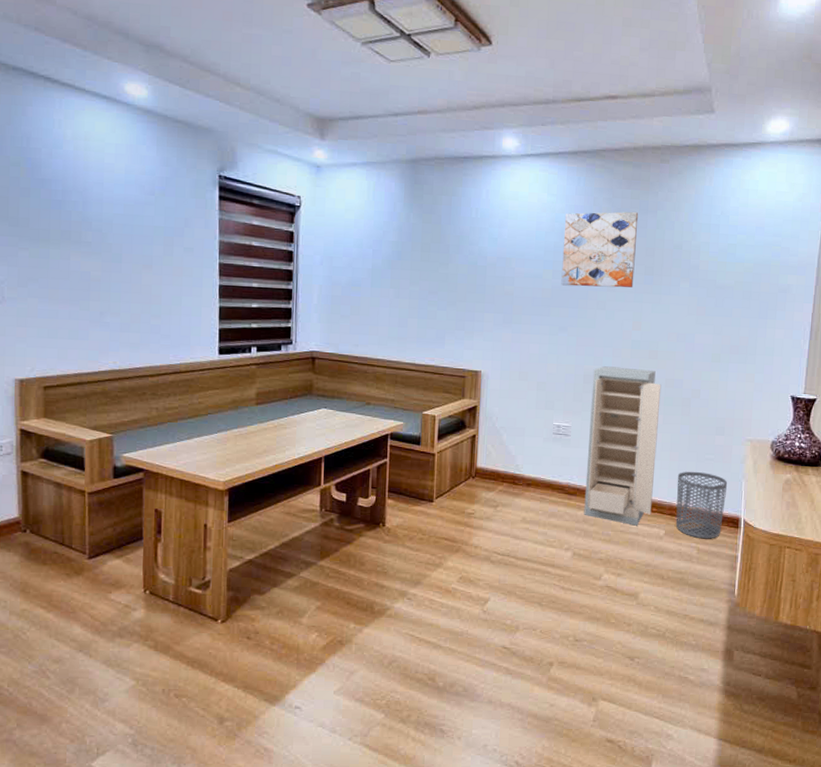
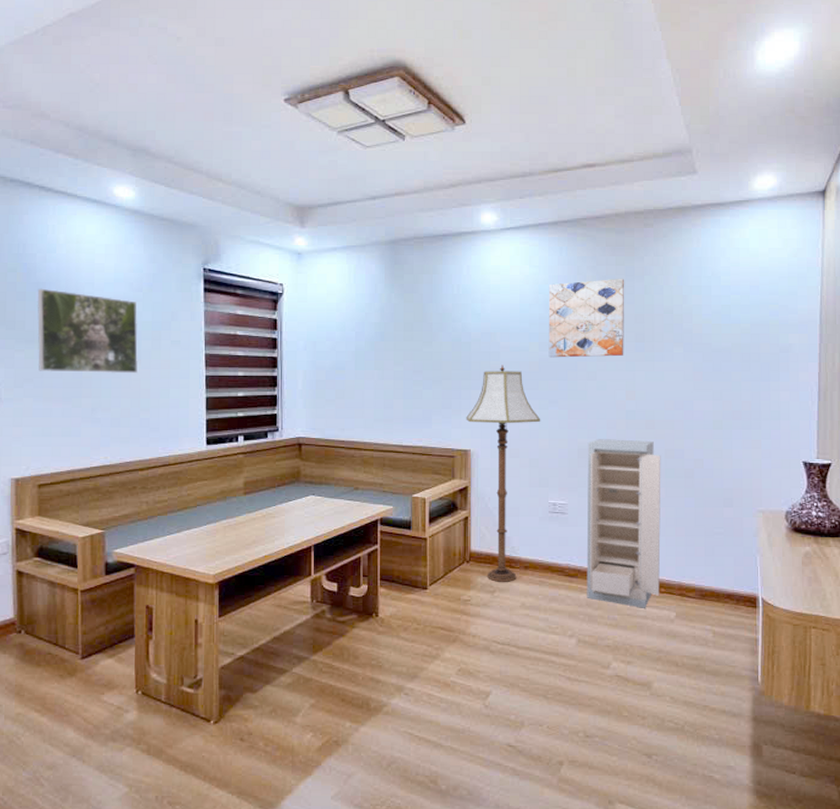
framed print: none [42,185,149,278] -> present [37,288,138,374]
floor lamp: none [478,290,551,498] -> present [466,365,541,582]
waste bin: present [675,471,728,539] -> none [685,547,741,621]

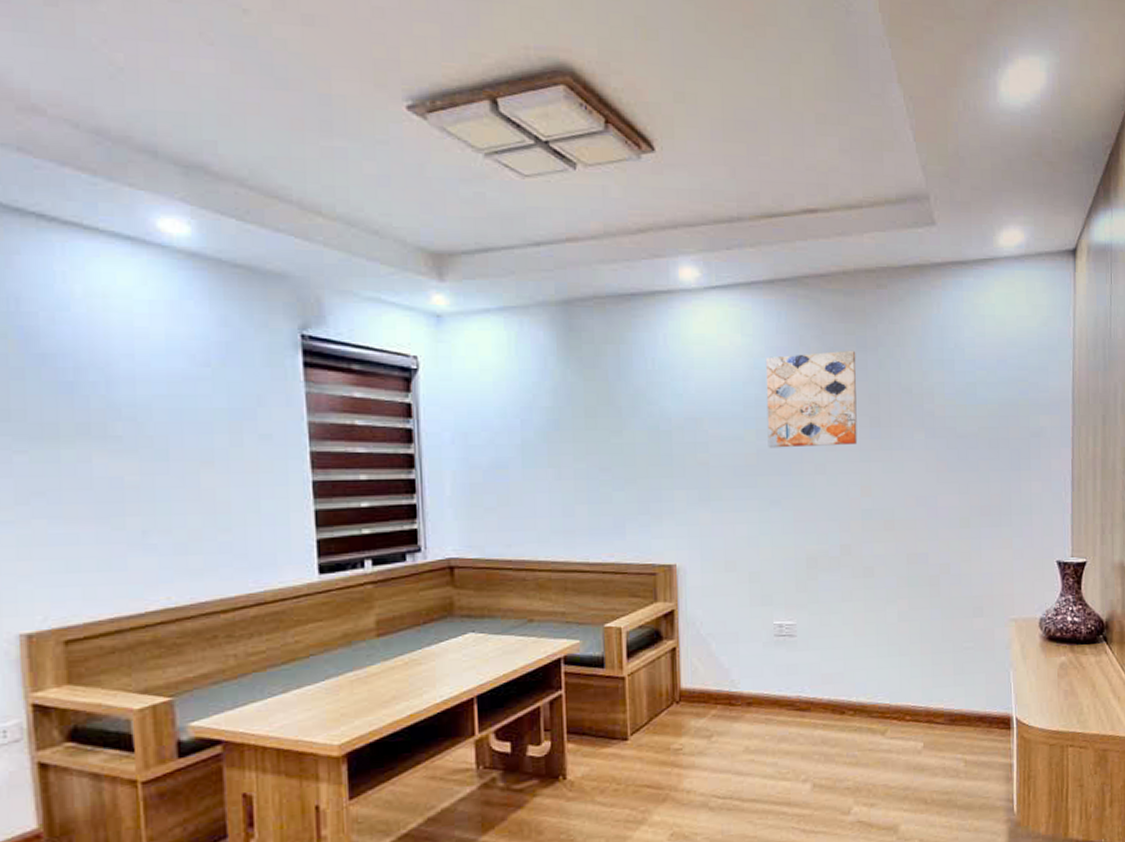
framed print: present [37,288,138,374] -> none [43,362,210,482]
floor lamp: present [466,365,541,582] -> none [669,458,762,724]
storage cabinet: present [586,439,661,608] -> none [817,544,905,741]

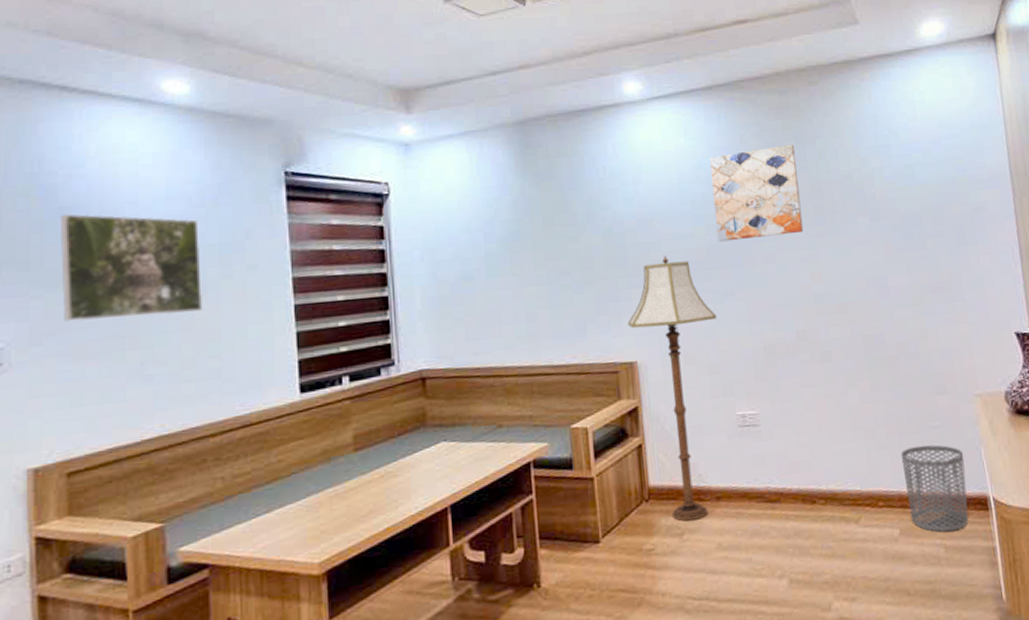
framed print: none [43,362,210,482] -> present [59,213,202,322]
floor lamp: none [669,458,762,724] -> present [628,255,717,522]
waste bin: none [932,664,993,748] -> present [900,445,969,532]

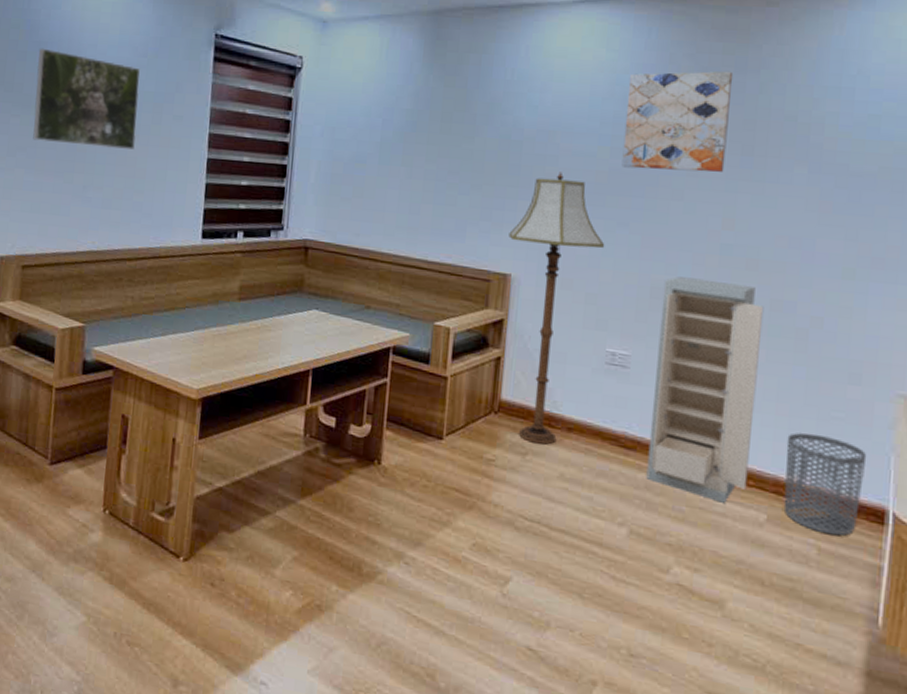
storage cabinet: none [774,327,879,530] -> present [646,276,764,503]

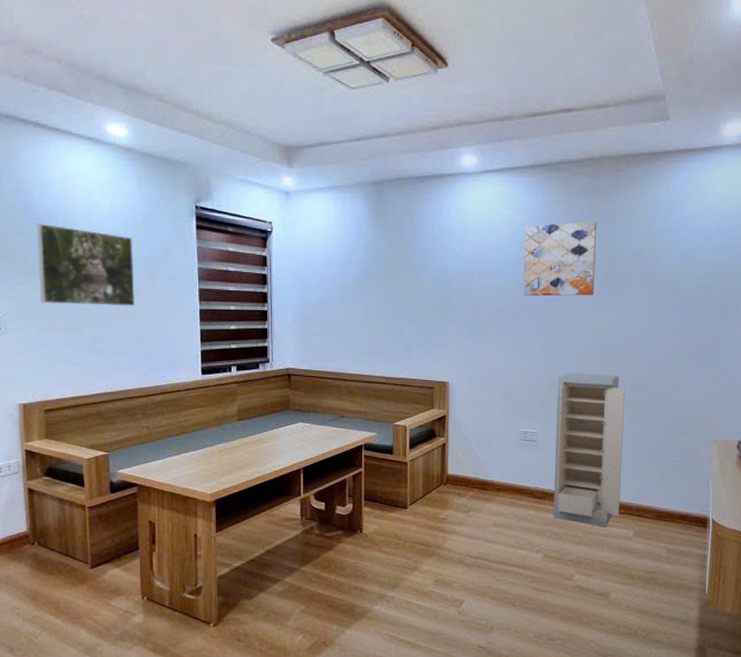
floor lamp: present [509,172,605,445] -> none [445,302,515,503]
waste bin: present [783,433,867,536] -> none [644,473,695,539]

